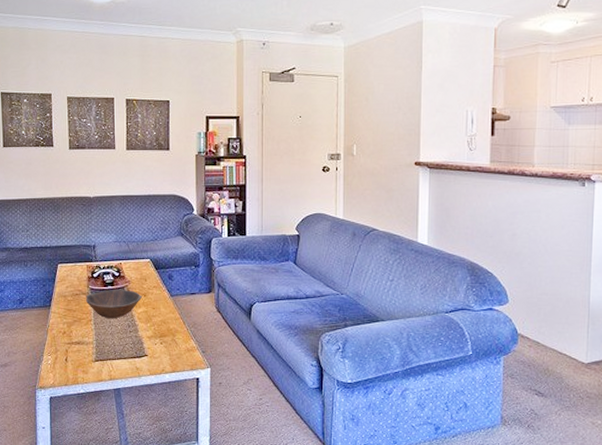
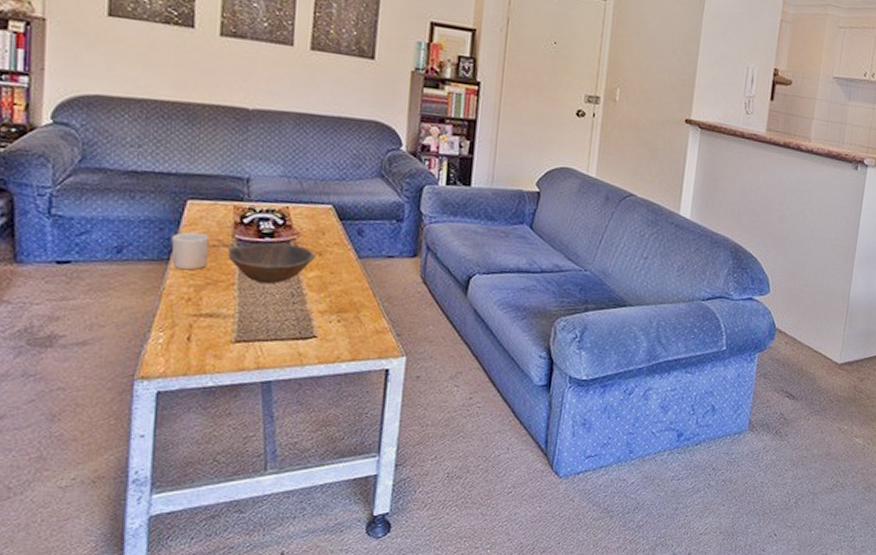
mug: none [50,286,74,313] -> present [171,231,209,271]

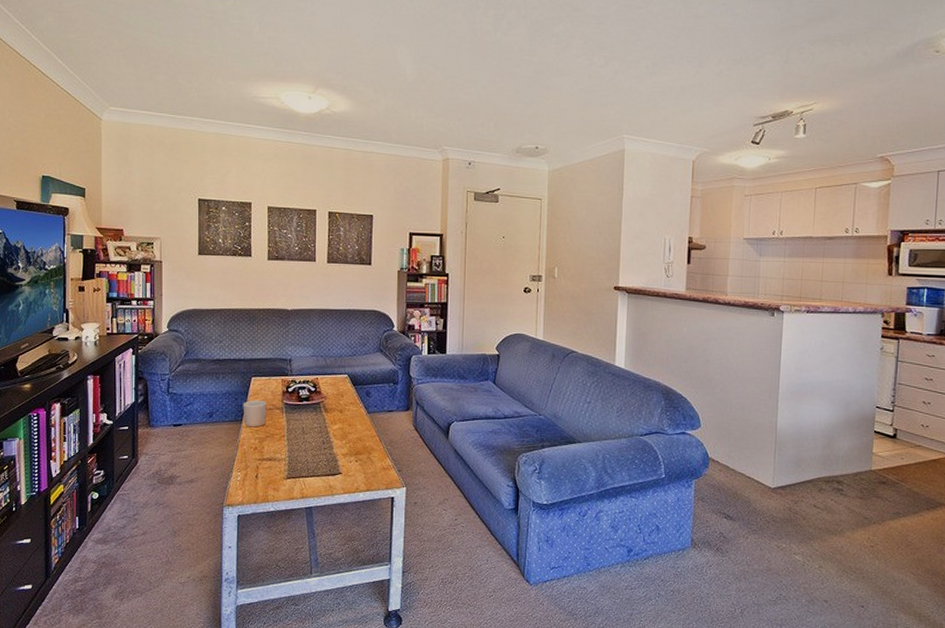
bowl: present [228,243,316,284] -> none [280,405,338,435]

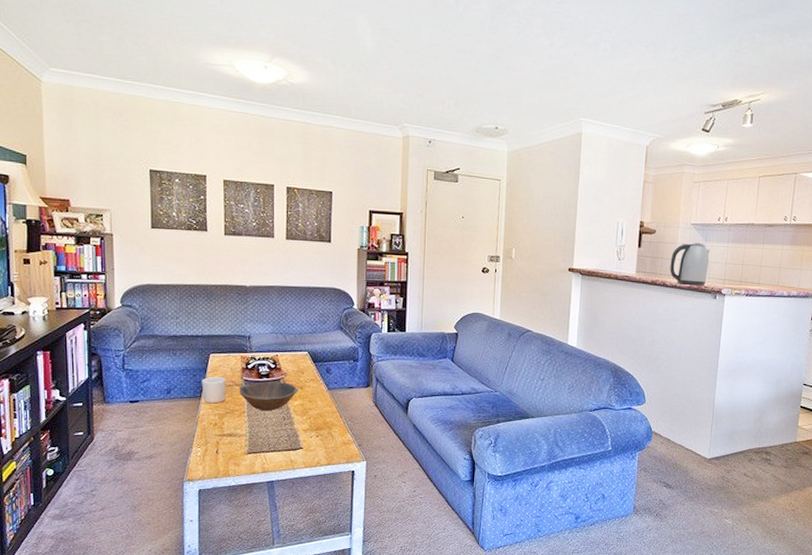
bowl: none [280,405,338,435] -> present [240,382,298,411]
kettle: none [722,257,766,303] -> present [670,242,711,286]

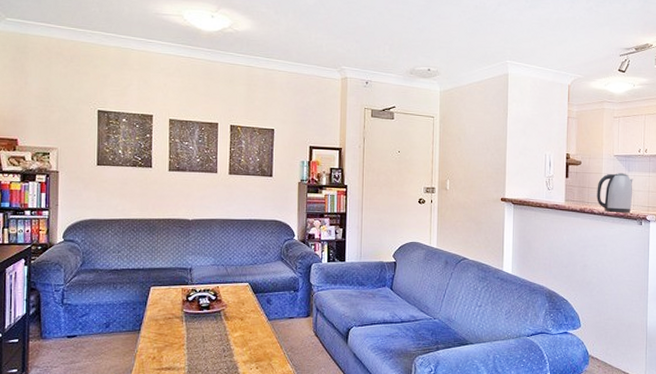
mug: present [201,376,226,404] -> none [141,309,166,337]
bowl: present [240,382,298,411] -> none [179,314,239,344]

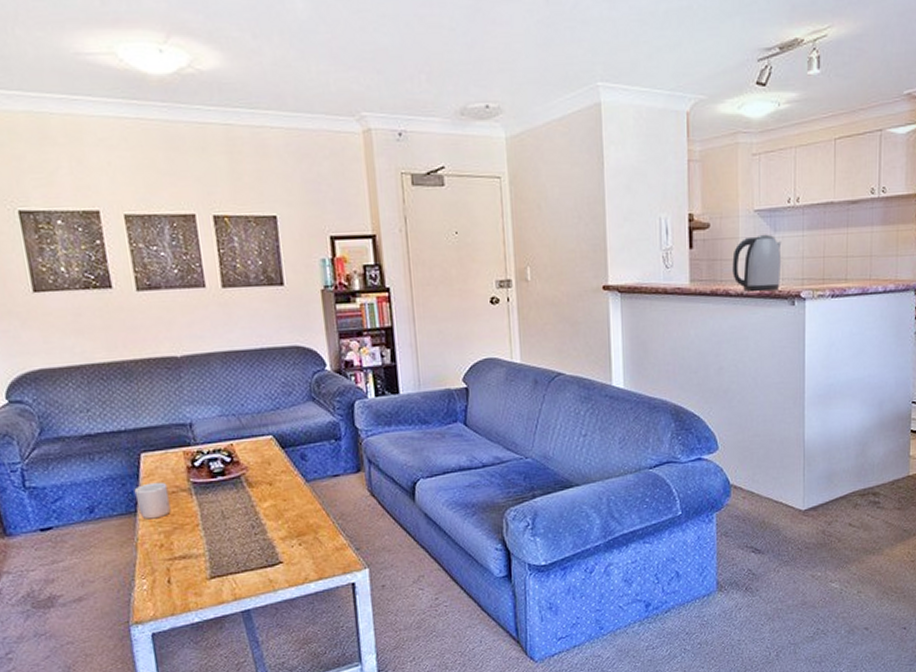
mug: none [141,309,166,337] -> present [134,481,171,520]

